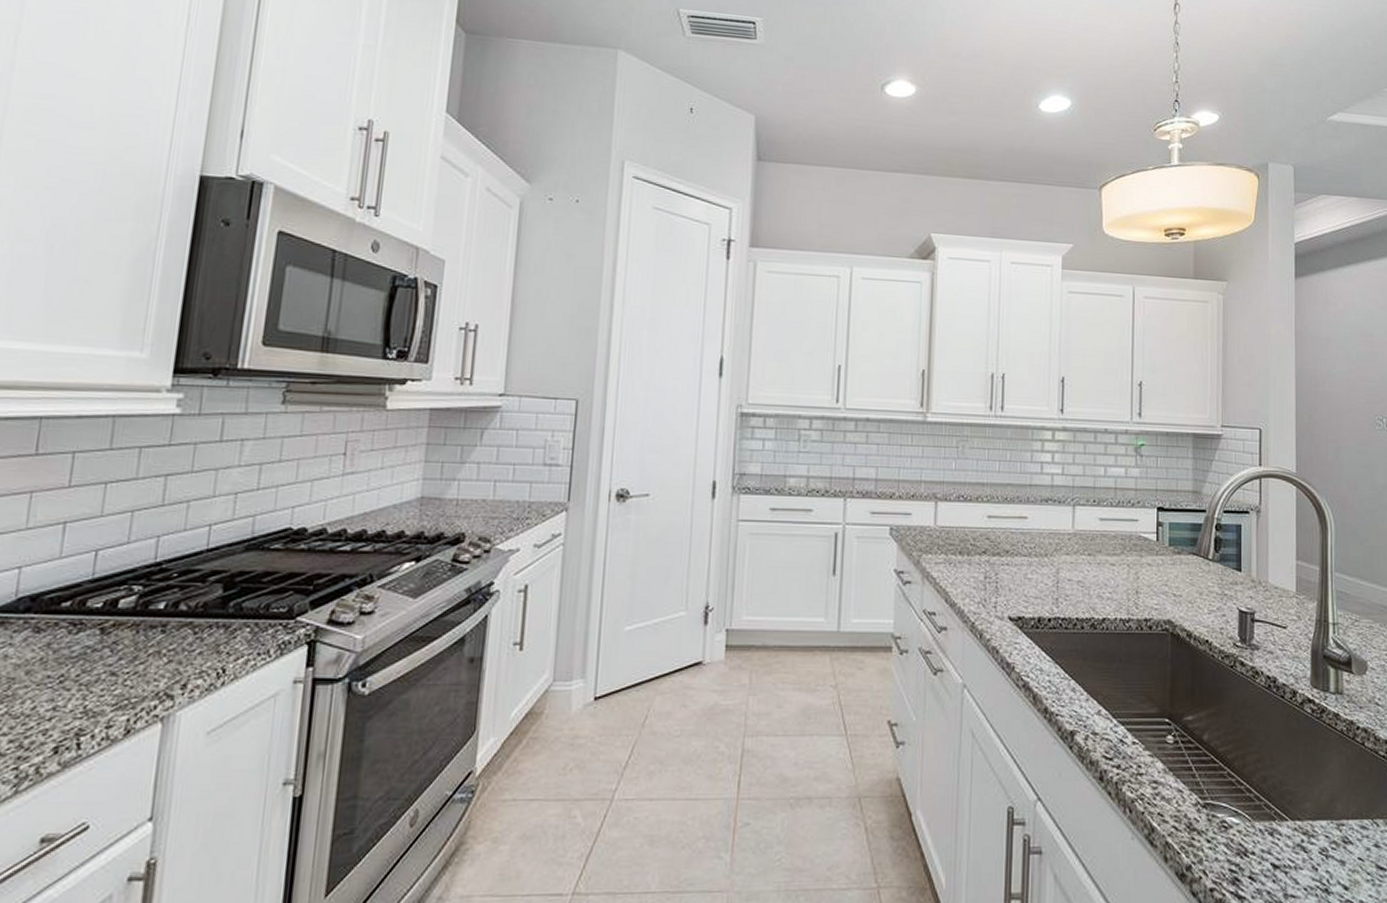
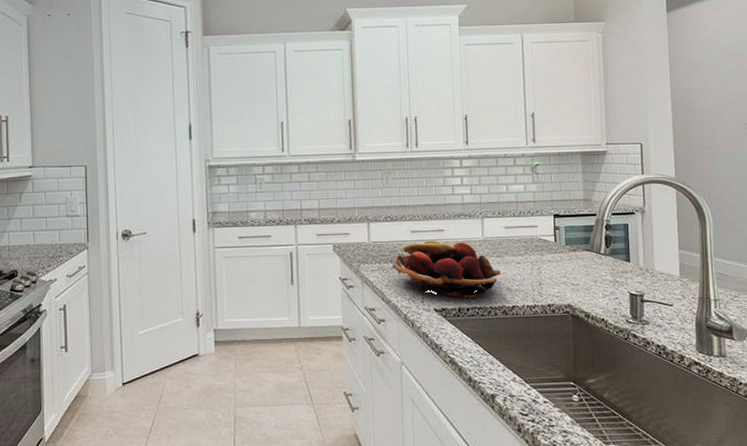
fruit basket: none [960,529,1091,605] -> present [391,240,501,298]

